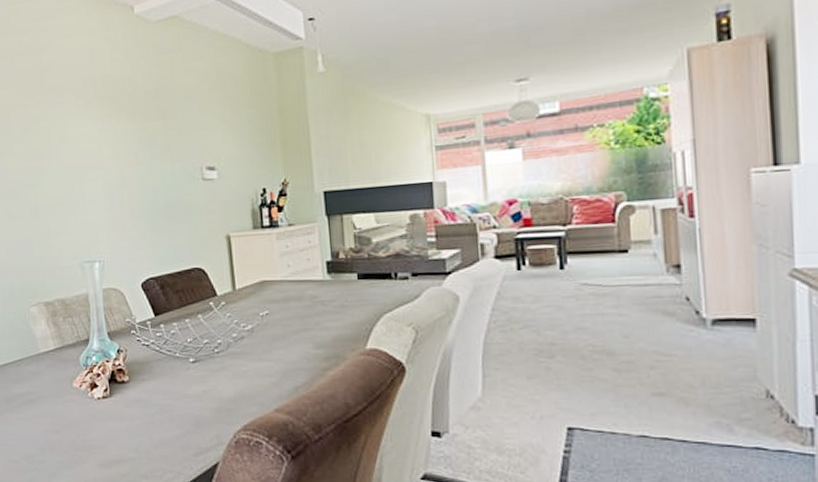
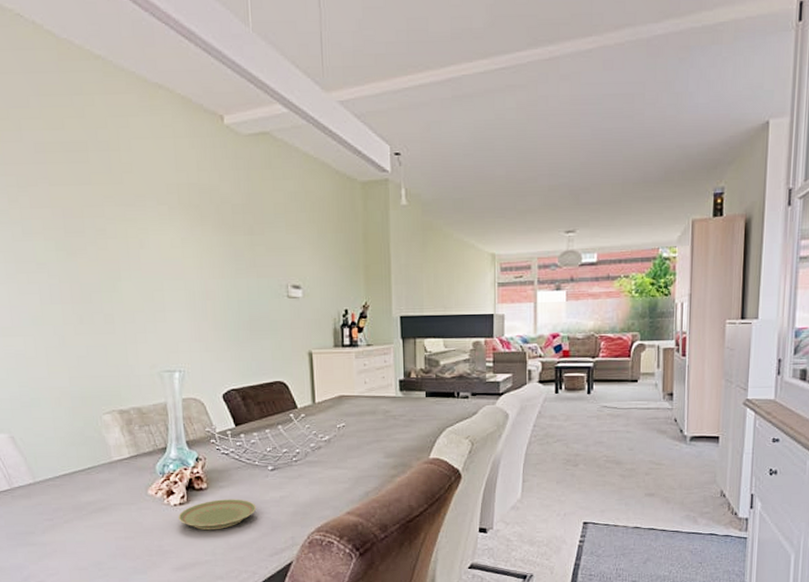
plate: none [102,393,179,426] -> present [178,499,257,531]

